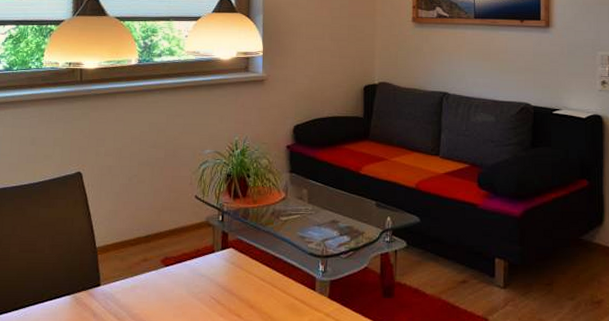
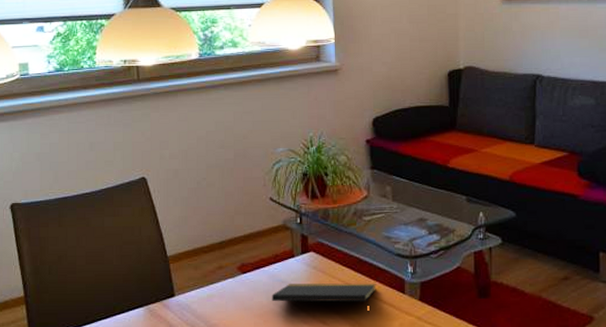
notepad: none [191,278,289,308] -> present [271,283,376,313]

